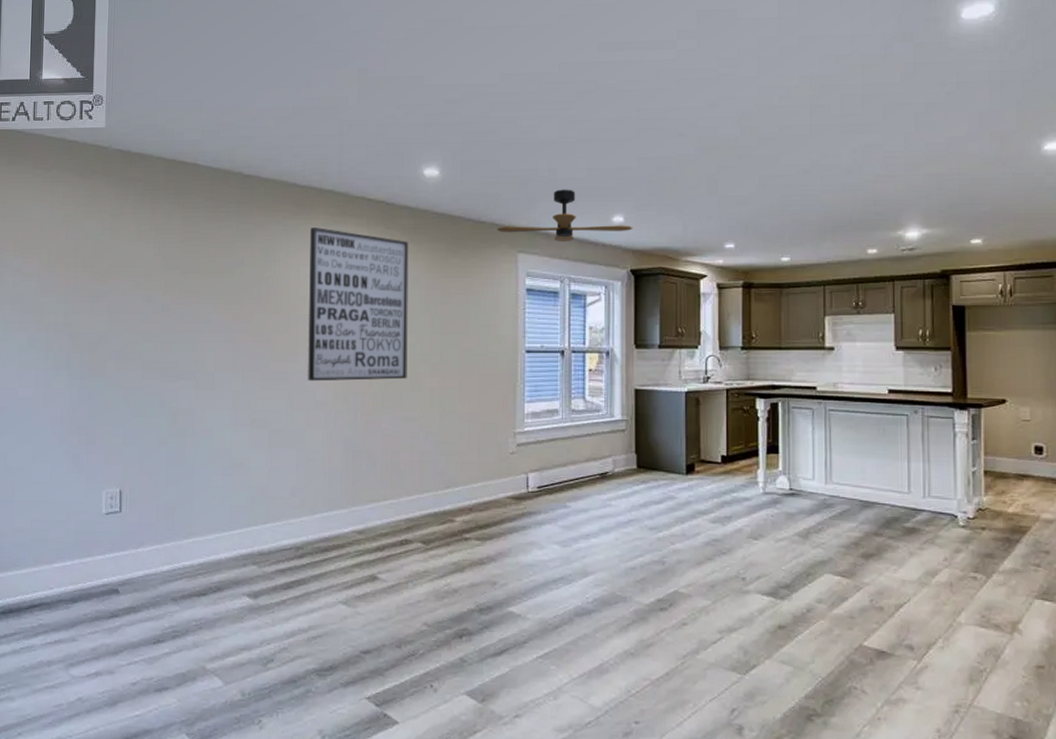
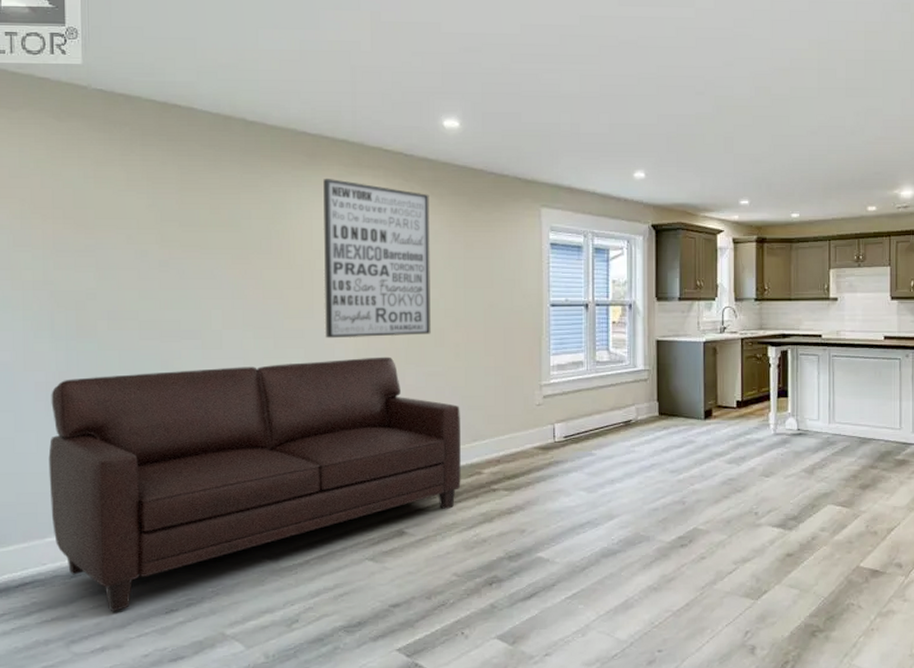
sofa: none [59,400,434,639] -> present [48,356,461,612]
ceiling fan: present [496,189,633,242] -> none [519,144,654,197]

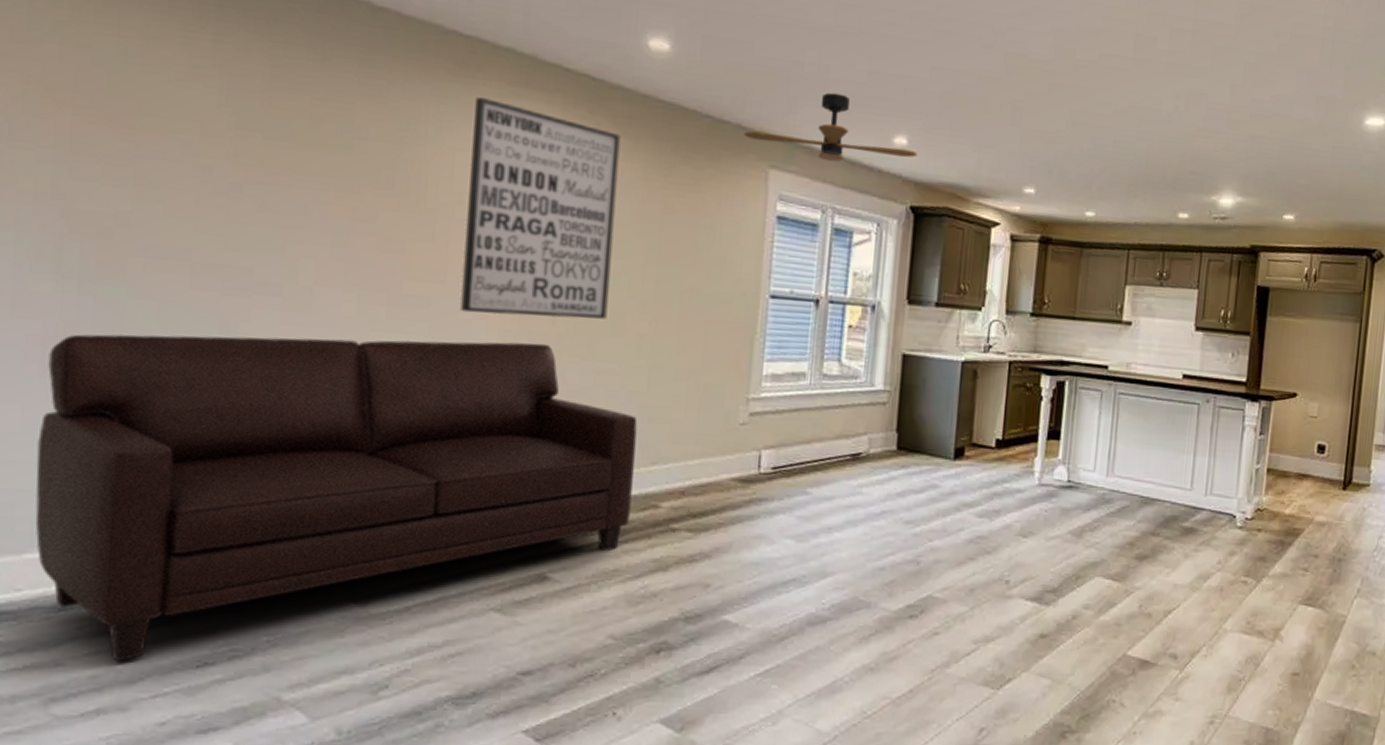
ceiling fan: none [519,144,654,197] -> present [743,92,918,162]

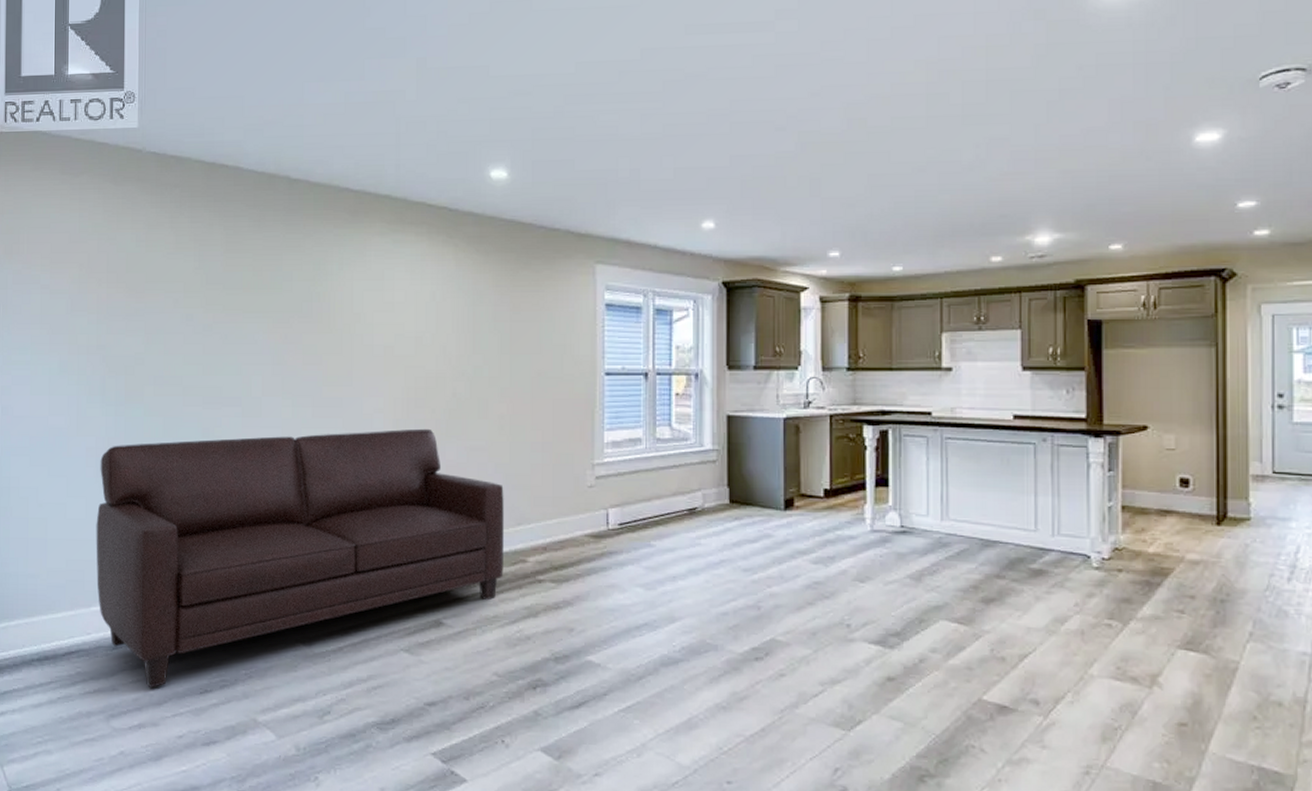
wall art: present [460,97,621,319] -> none [363,237,474,408]
ceiling fan: present [743,92,918,162] -> none [572,191,725,252]

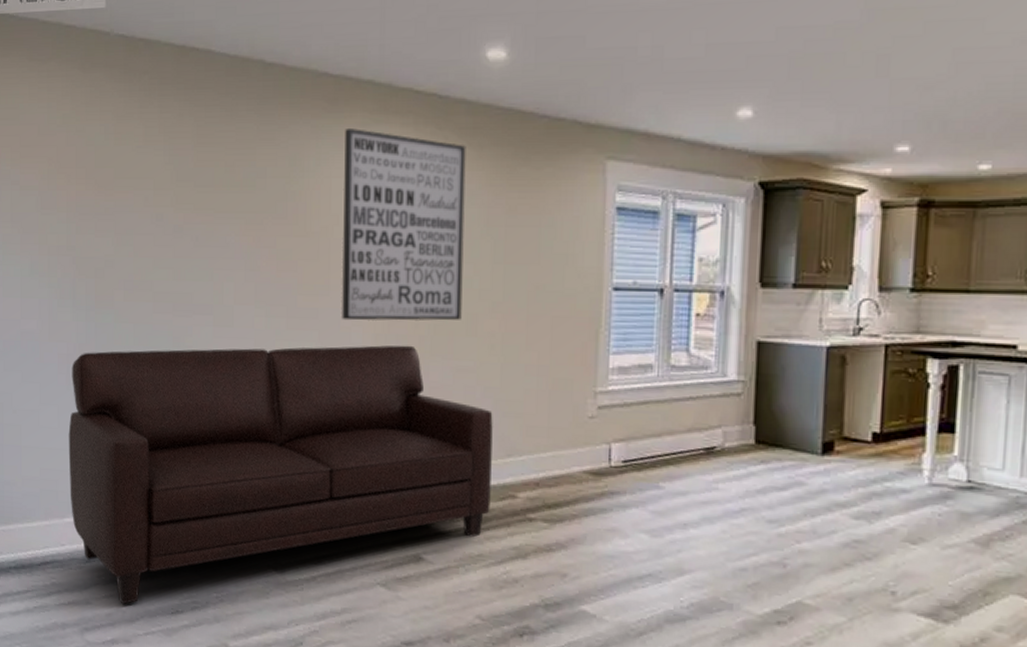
wall art: none [363,237,474,408] -> present [342,128,466,321]

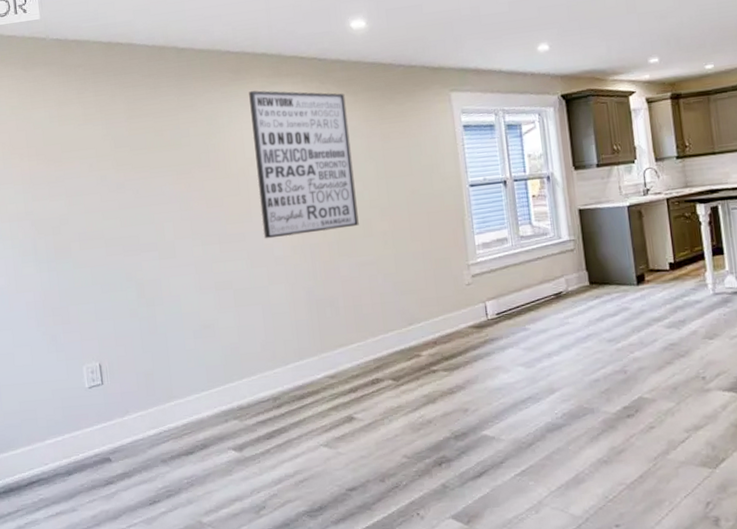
sofa: present [68,345,493,605] -> none [39,250,402,506]

